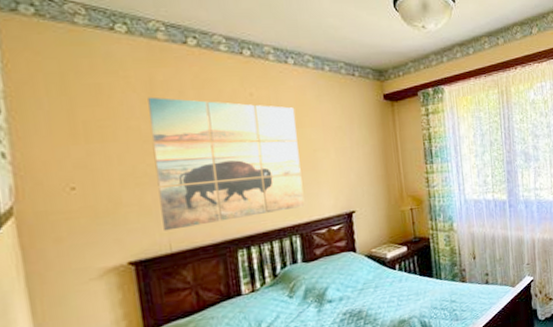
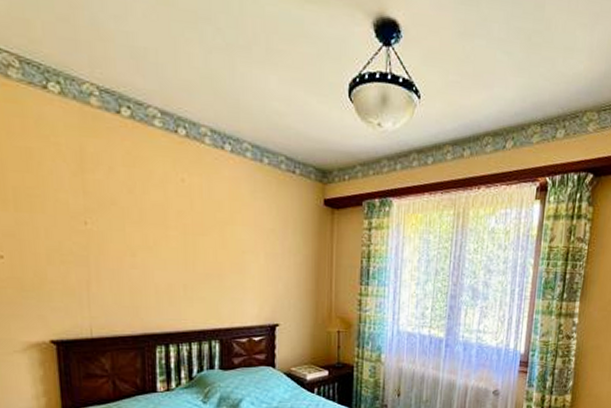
wall art: present [148,97,305,231] -> none [77,169,228,315]

